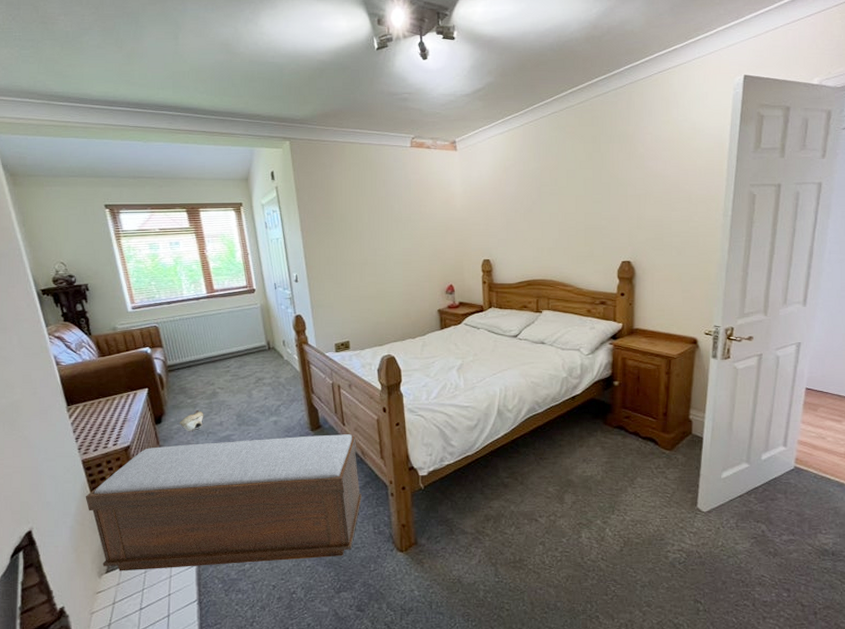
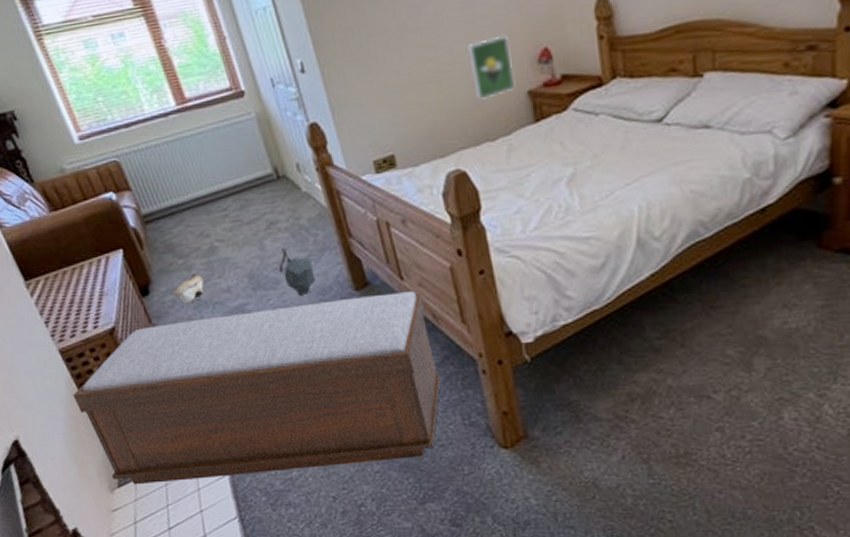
bag: none [259,397,284,431] -> present [278,248,316,295]
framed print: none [404,275,431,313] -> present [467,36,516,101]

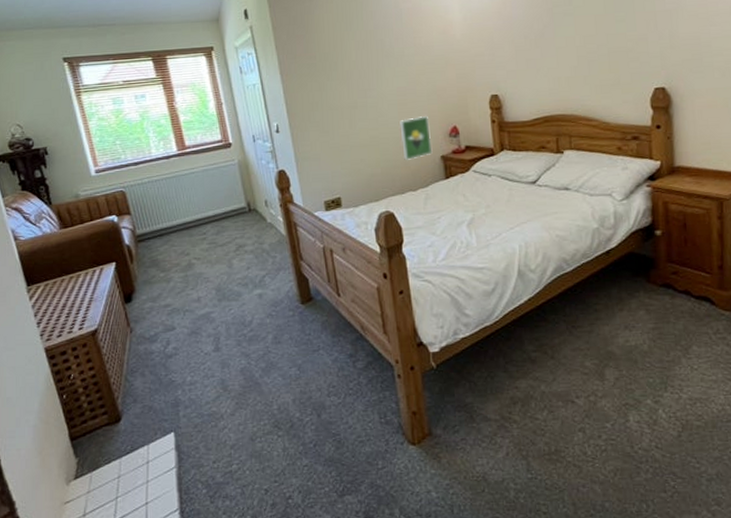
bench: present [73,291,441,485] -> none [49,306,365,477]
shoe: present [172,274,205,303] -> none [151,285,179,310]
bag: present [278,248,316,295] -> none [241,267,270,306]

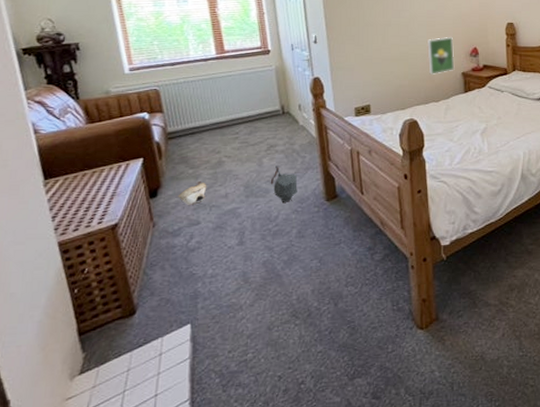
shoe: none [151,285,179,310] -> present [178,181,207,205]
bag: none [241,267,270,306] -> present [270,165,298,202]

